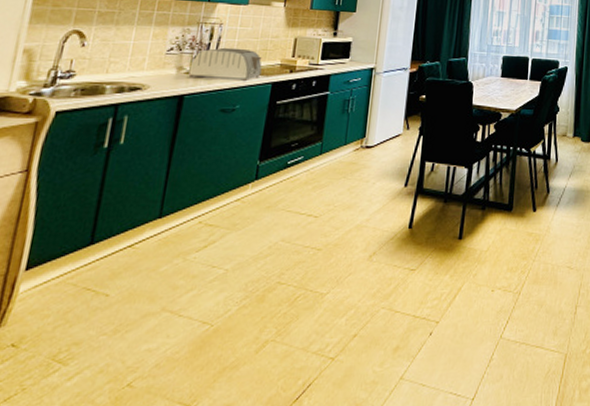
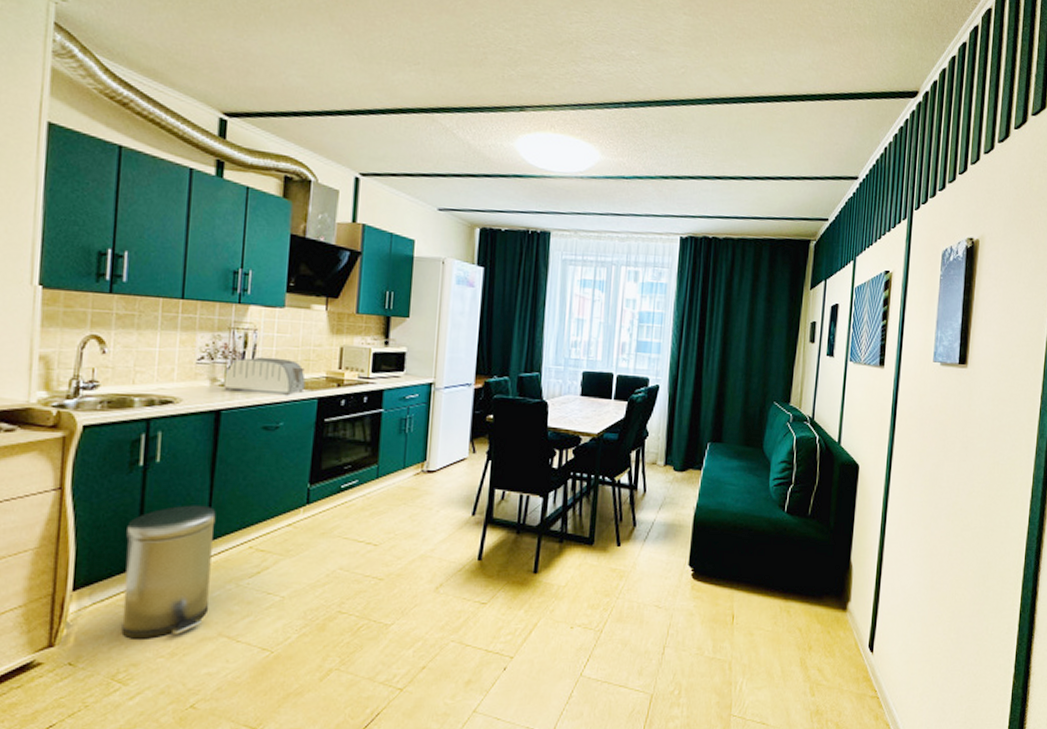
pedal bin: none [67,183,171,317] -> present [121,505,216,639]

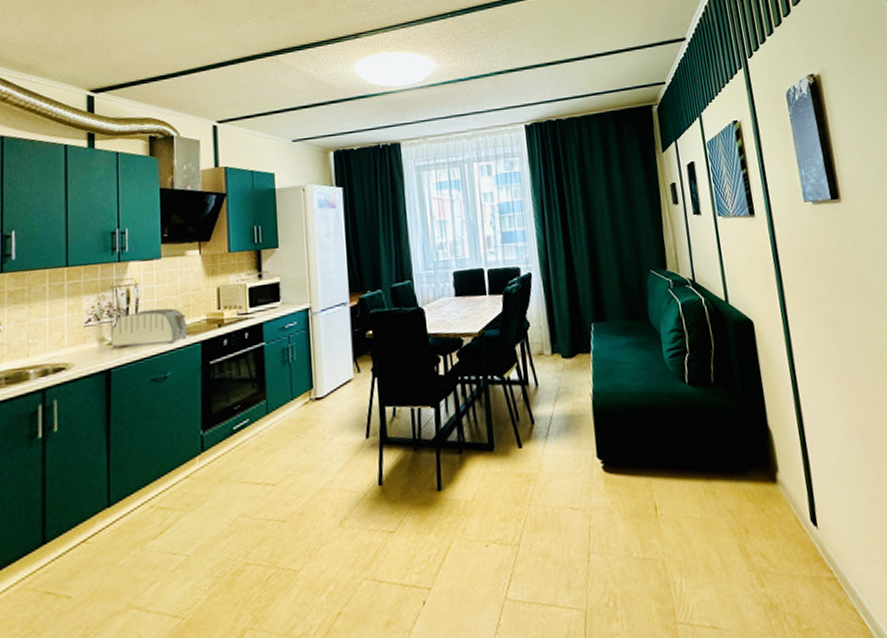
pedal bin: present [121,505,216,639] -> none [31,469,116,625]

